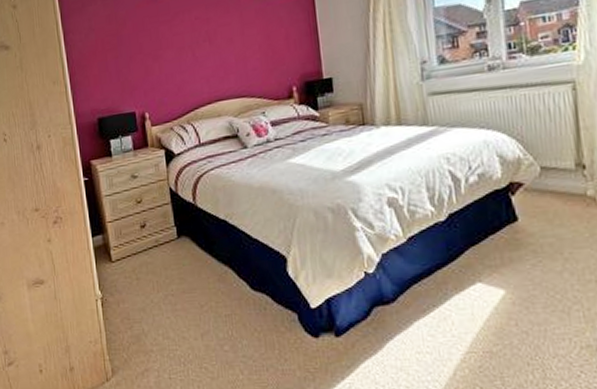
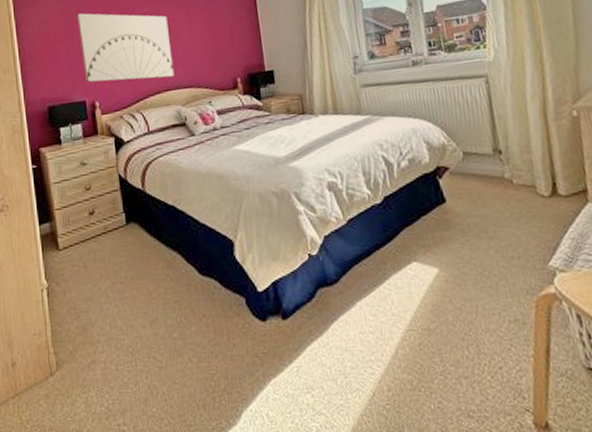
wall art: none [125,19,226,93] -> present [77,13,175,83]

